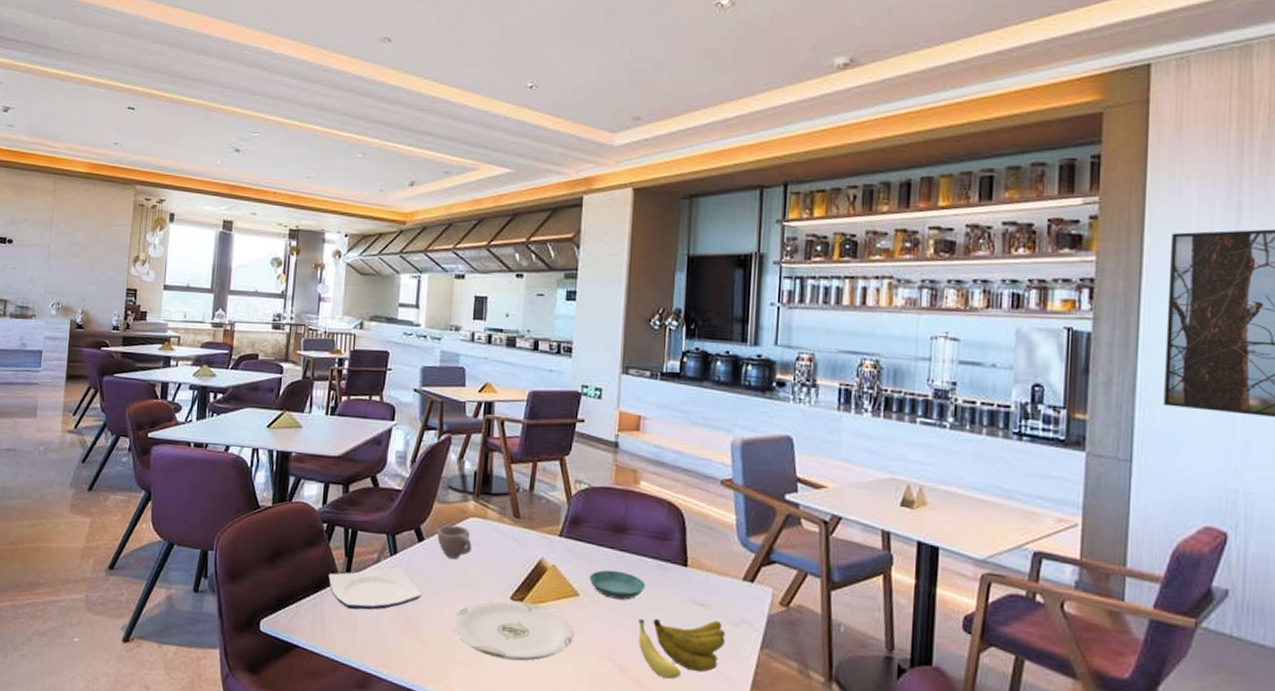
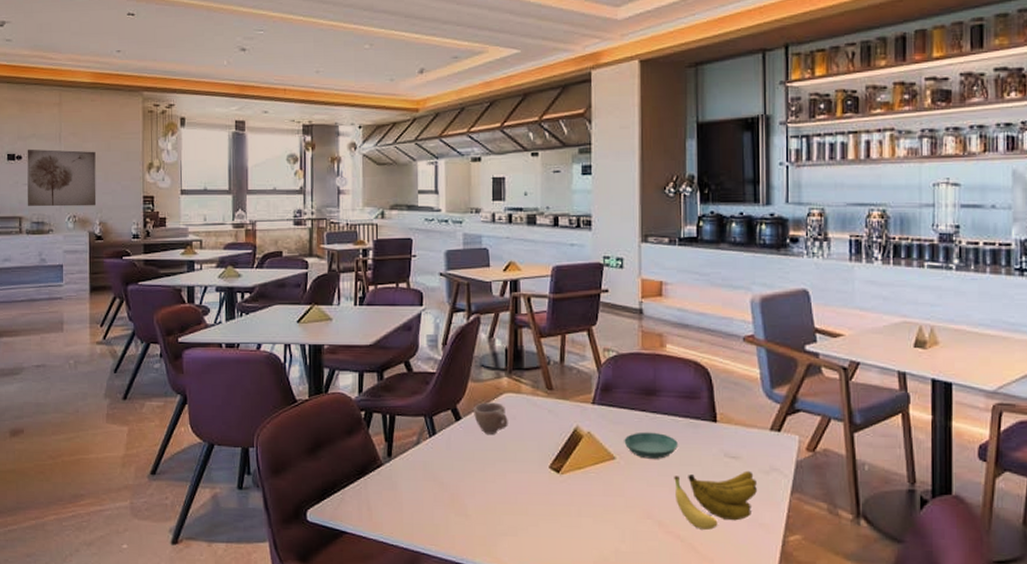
wall art: none [13,233,84,295] -> present [27,149,97,207]
plate: present [328,566,422,610] -> none [370,446,463,492]
plate: present [452,599,574,661] -> none [495,469,613,526]

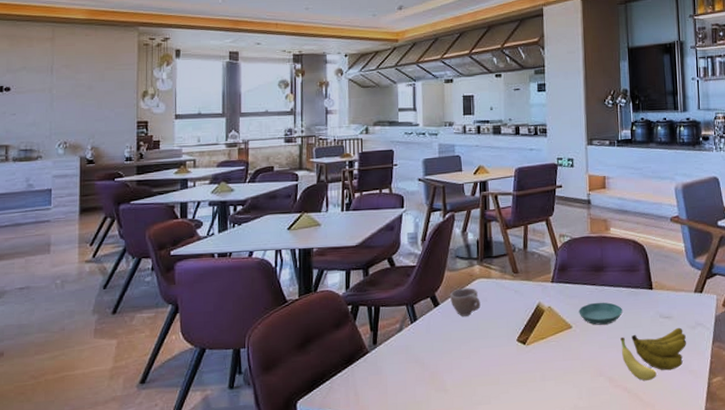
wall art: present [27,149,97,207] -> none [14,81,89,135]

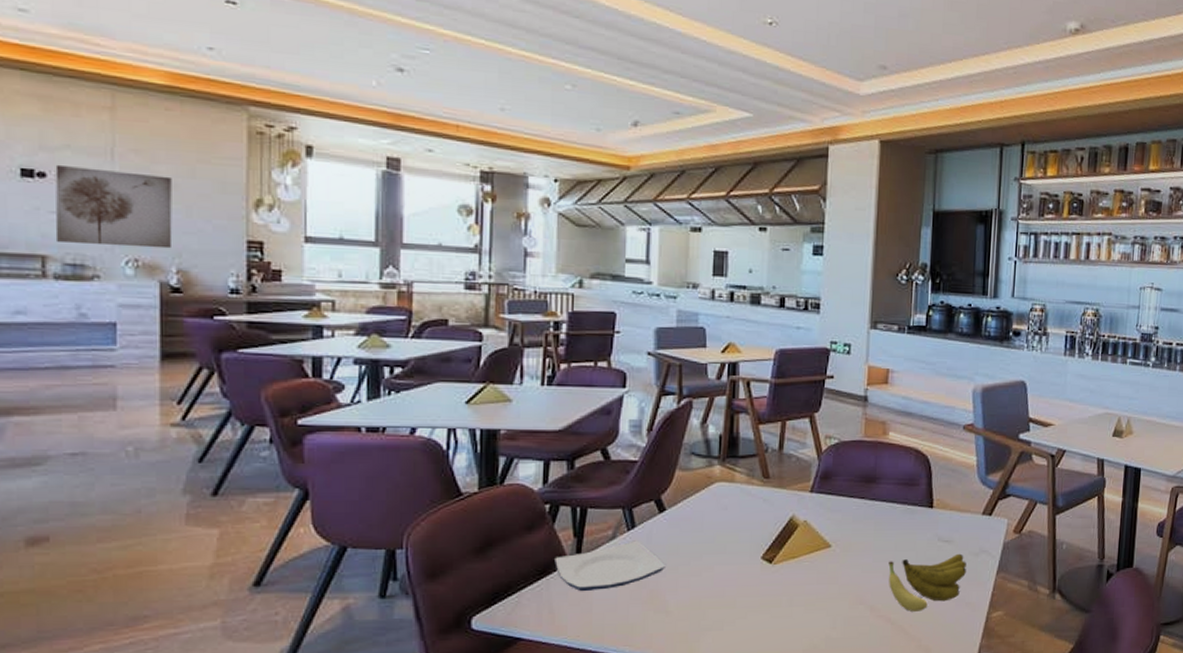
wall art: none [14,81,89,135] -> present [55,164,173,249]
plate: none [357,331,442,377] -> present [555,540,665,592]
cup: present [450,288,481,316] -> none [680,492,719,526]
saucer: present [579,302,622,325] -> none [841,519,894,546]

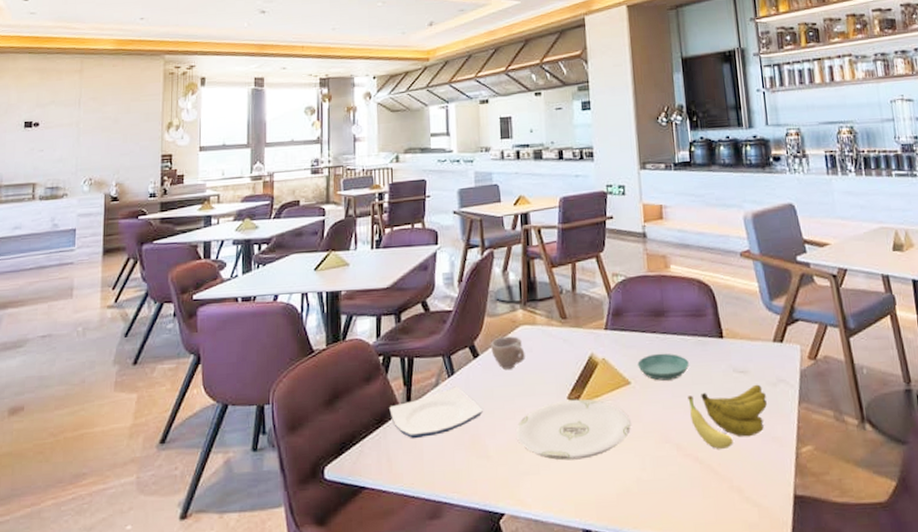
wall art: present [55,164,173,249] -> none [42,114,115,172]
cup: none [680,492,719,526] -> present [491,336,525,369]
plate: none [700,559,826,618] -> present [515,399,631,461]
saucer: none [841,519,894,546] -> present [637,353,689,381]

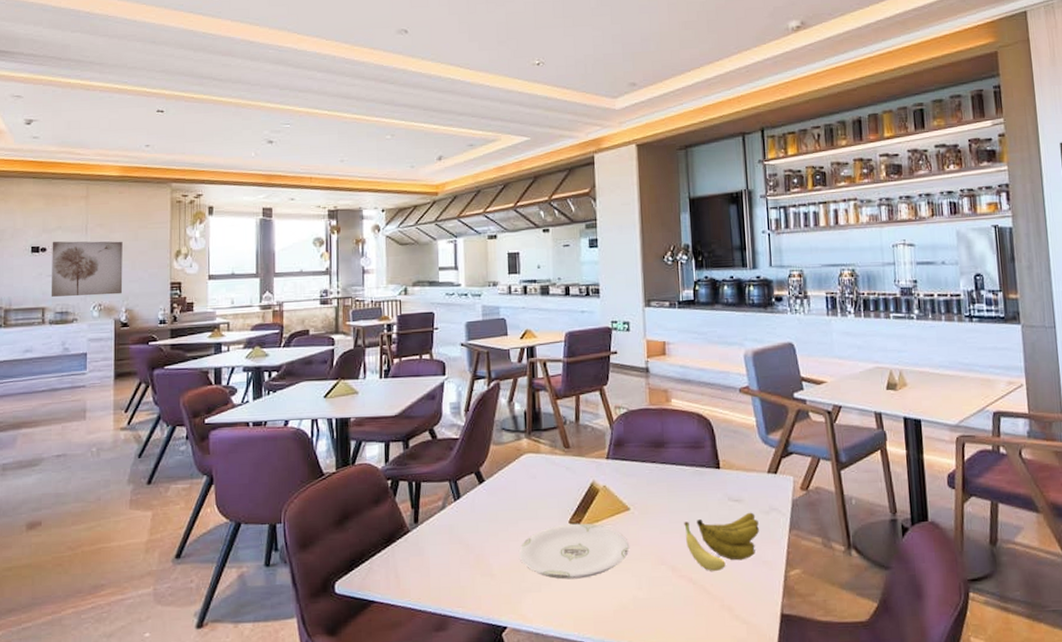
wall art: none [42,114,115,172] -> present [51,241,123,297]
plate: present [389,386,483,439] -> none [397,509,487,558]
cup: present [491,336,525,369] -> none [496,463,529,494]
saucer: present [637,353,689,381] -> none [637,481,686,508]

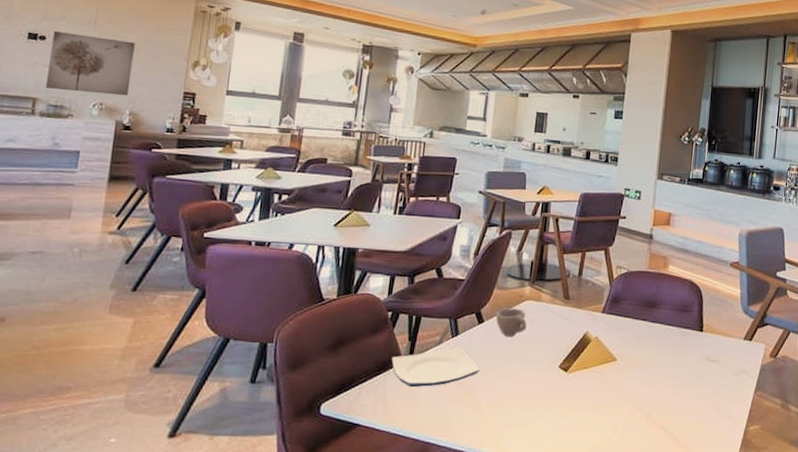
plate: none [397,509,487,558] -> present [391,346,480,388]
cup: none [496,463,529,494] -> present [496,308,527,337]
plate: present [518,523,629,580] -> none [507,368,611,419]
banana: present [684,512,759,571] -> none [663,372,729,421]

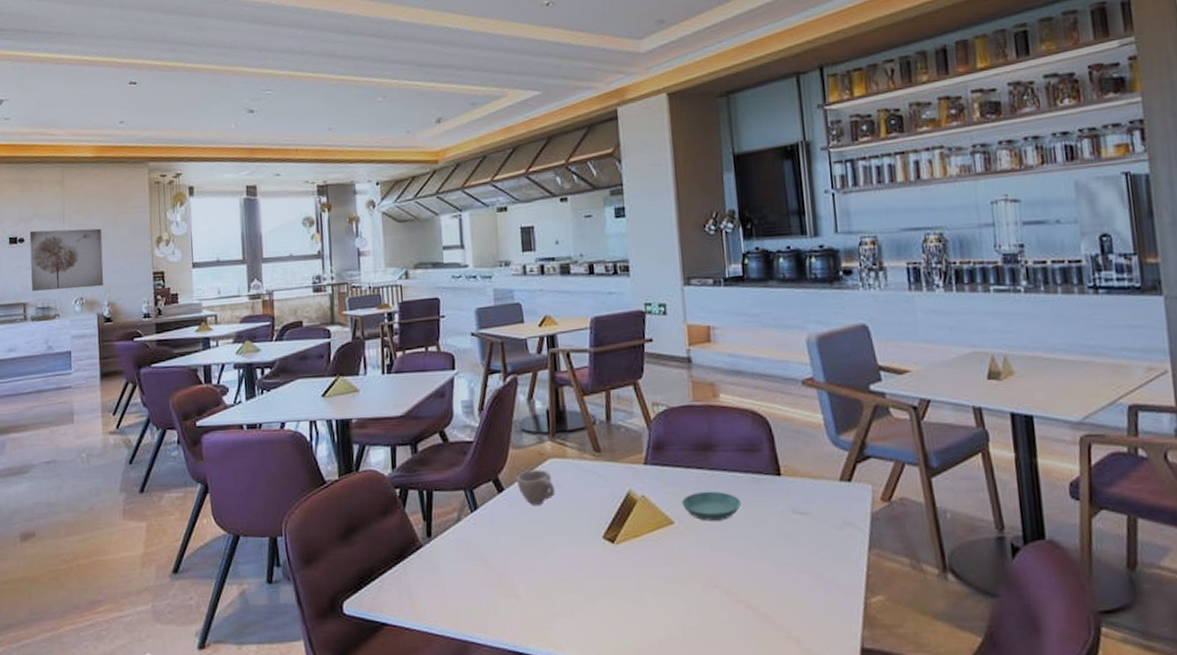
plate: present [391,346,480,388] -> none [409,522,510,576]
saucer: none [625,338,670,361] -> present [681,491,741,521]

